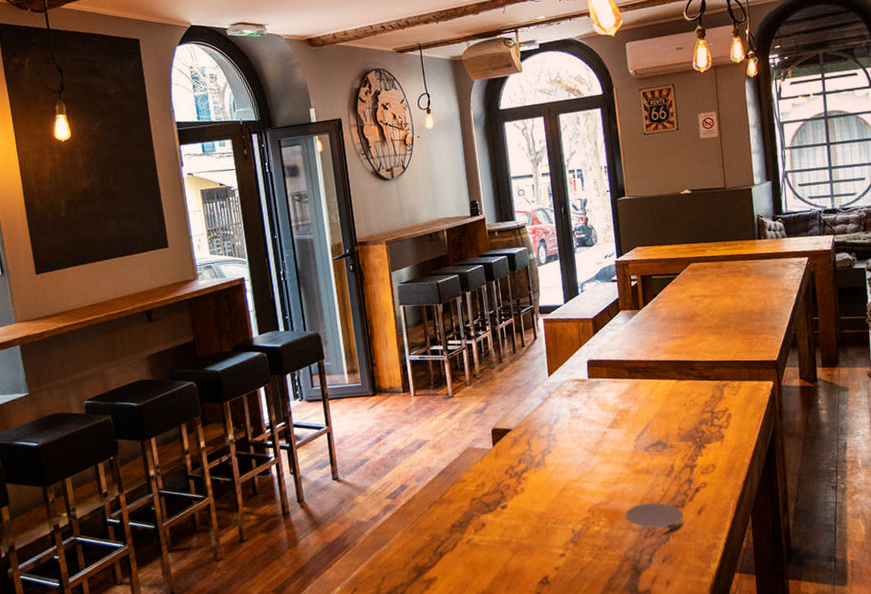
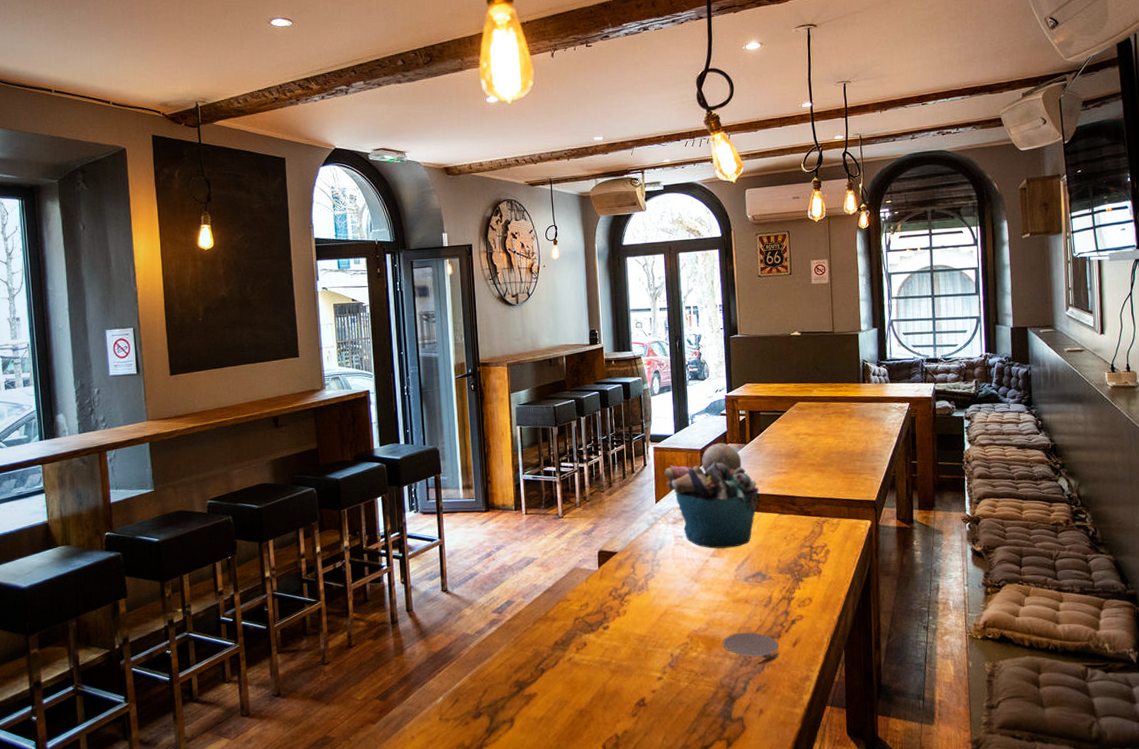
bucket: none [556,310,657,420] -> present [664,443,761,549]

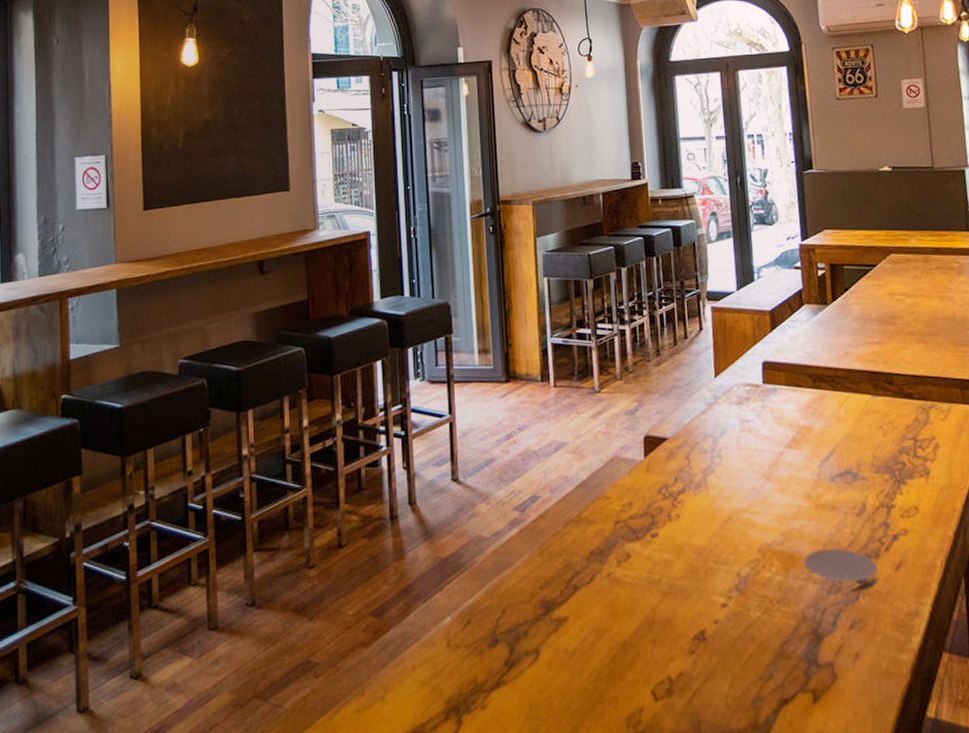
bucket: present [664,443,761,549] -> none [725,303,848,438]

